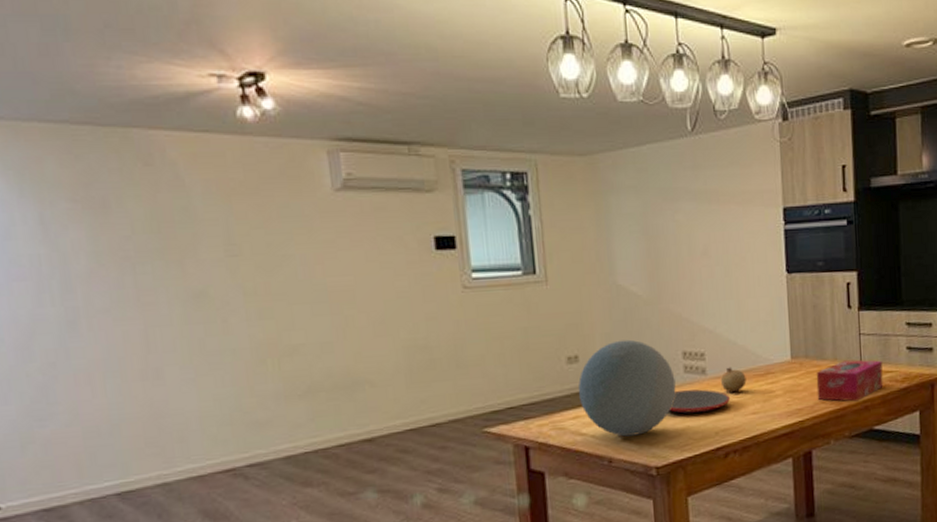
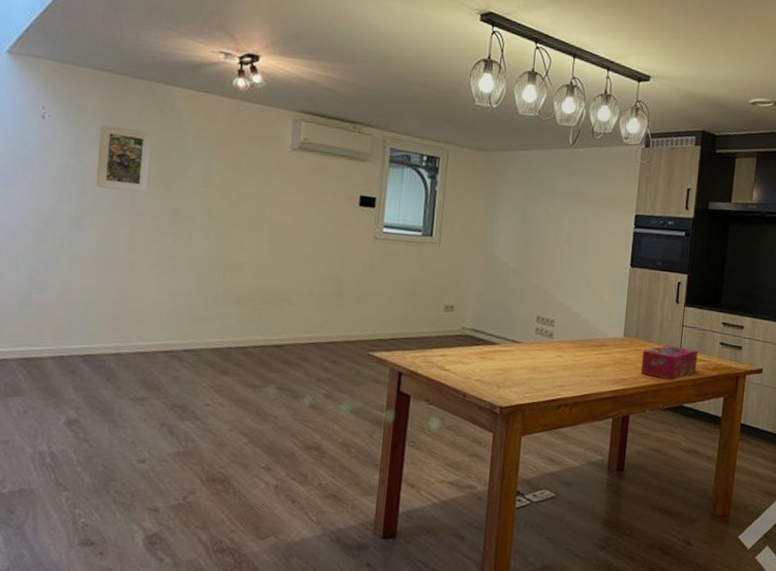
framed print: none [70,194,156,278] -> present [95,124,153,193]
decorative orb: present [578,339,676,437] -> none [449,299,528,378]
plate: present [669,389,731,414] -> none [518,347,570,368]
fruit: present [720,367,747,393] -> none [563,335,585,357]

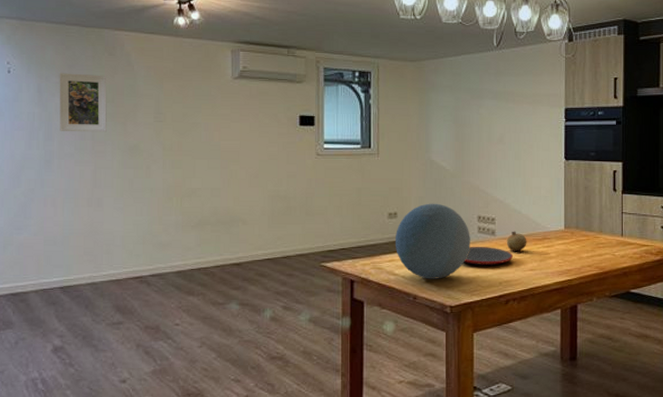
decorative orb: none [449,299,528,378] -> present [394,203,470,279]
plate: none [518,347,570,368] -> present [464,246,514,265]
fruit: none [563,335,585,357] -> present [506,231,527,252]
tissue box: present [640,345,698,381] -> none [584,233,640,268]

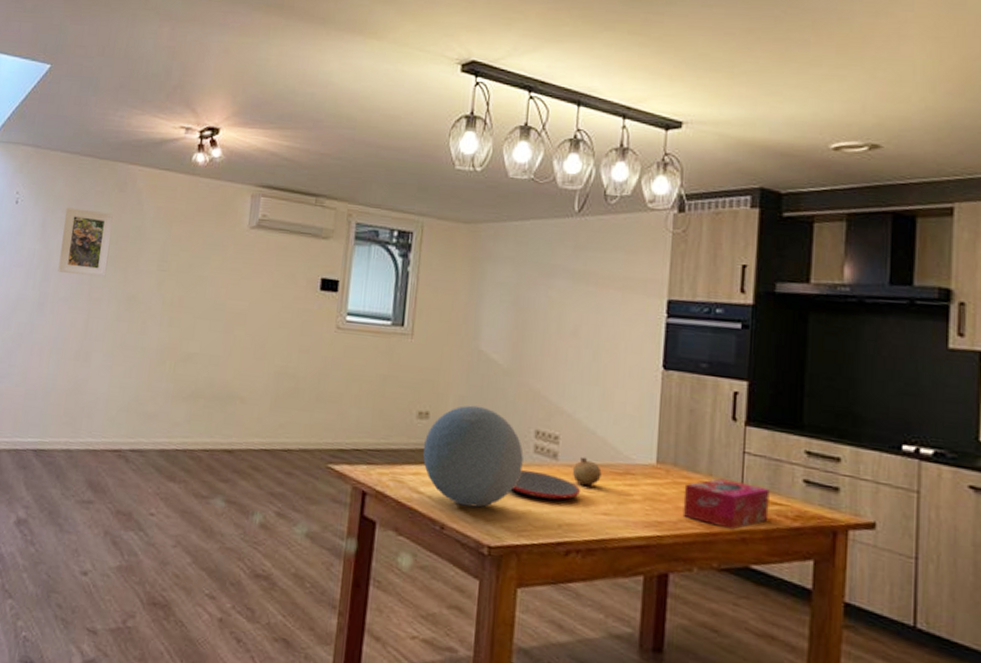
tissue box: none [584,233,640,268] -> present [682,478,770,530]

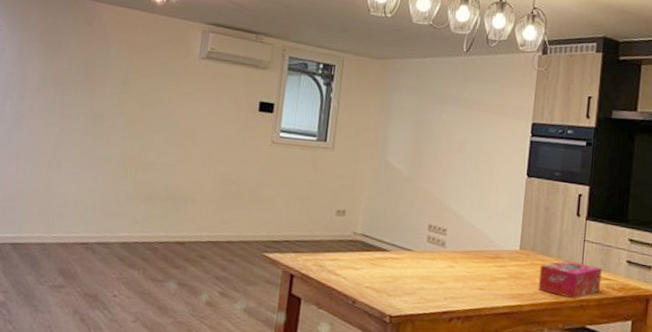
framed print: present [58,207,113,278] -> none [33,37,82,98]
decorative orb: present [423,405,524,508] -> none [340,205,419,286]
plate: present [511,469,581,500] -> none [409,255,463,279]
fruit: present [572,456,602,486] -> none [456,245,479,268]

